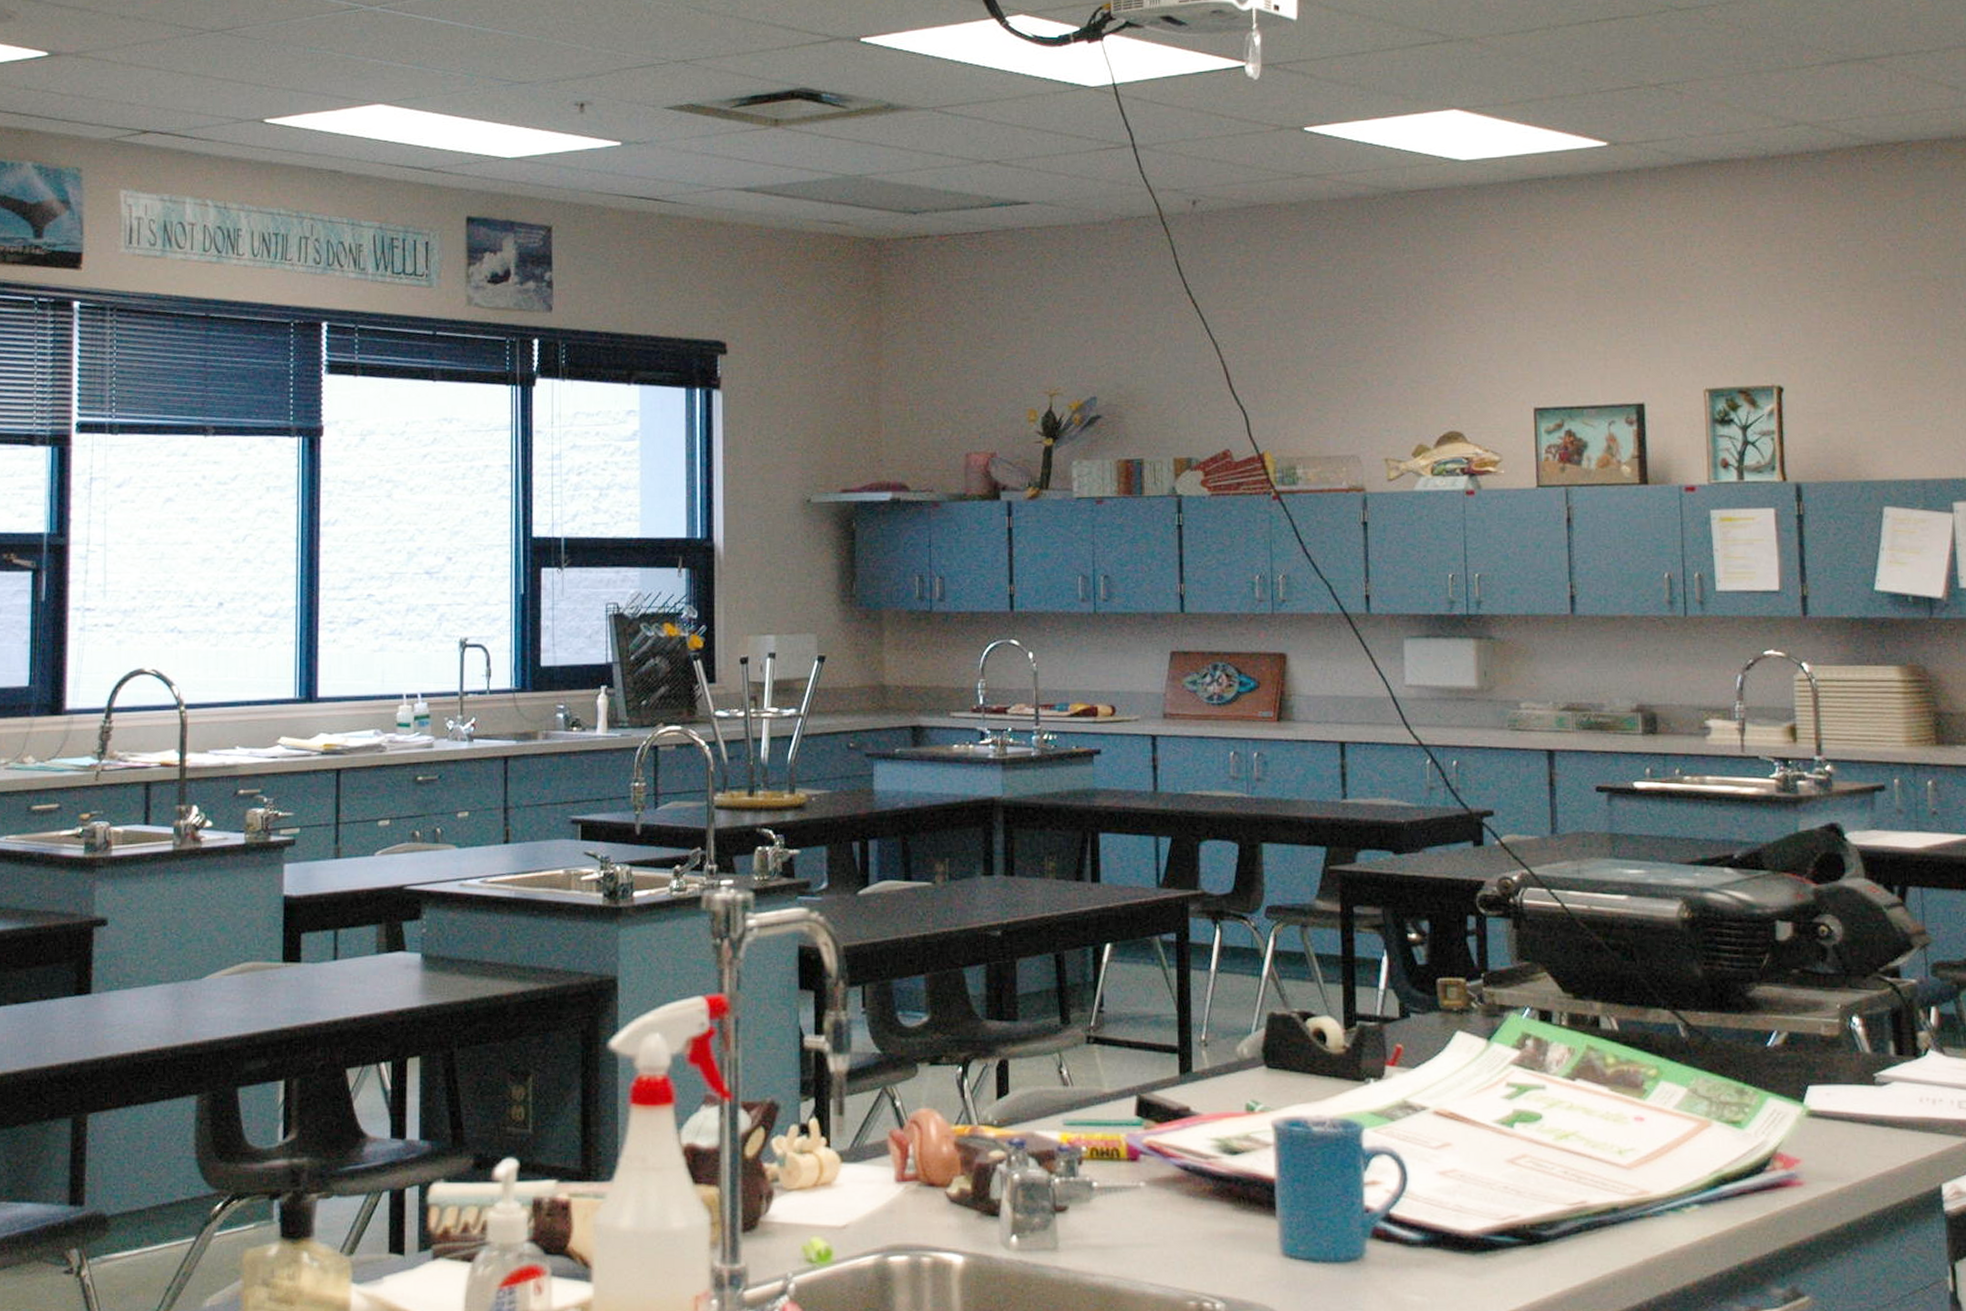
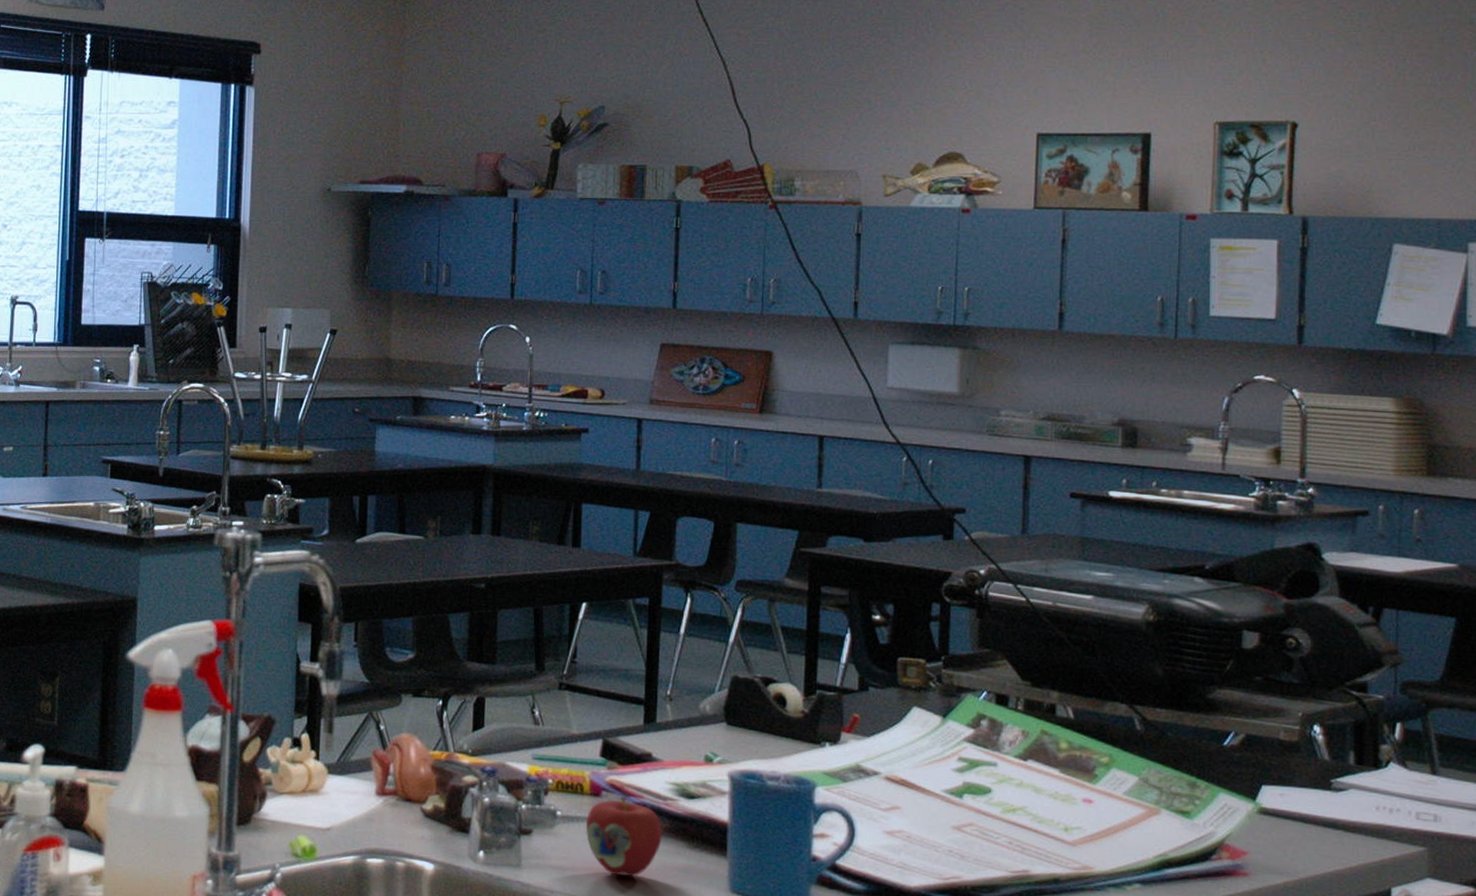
apple: none [1124,1158,1208,1250] -> present [585,796,663,877]

